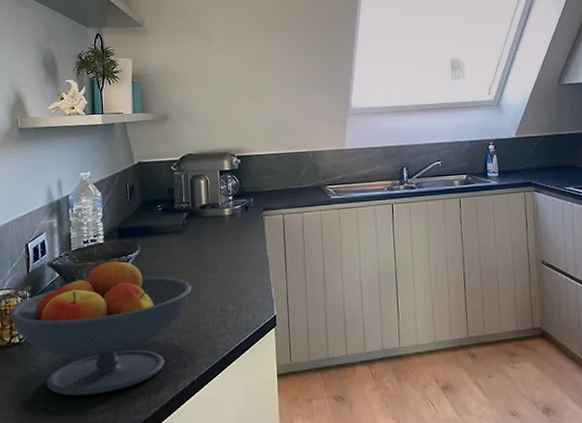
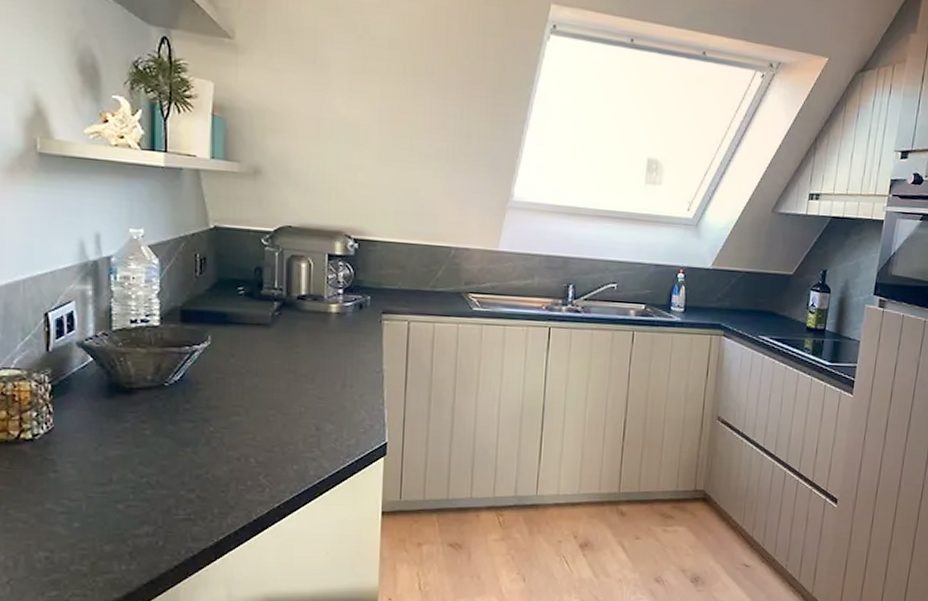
fruit bowl: present [9,258,192,396] -> none [17,347,278,513]

